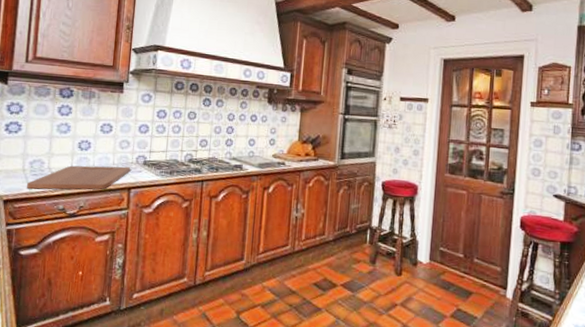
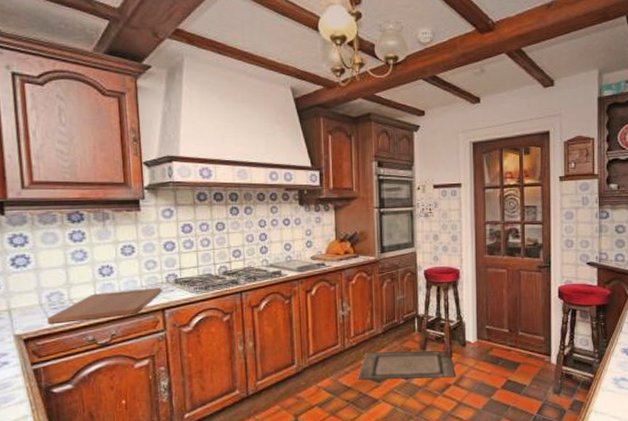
doormat: none [303,258,404,298] -> present [358,350,456,380]

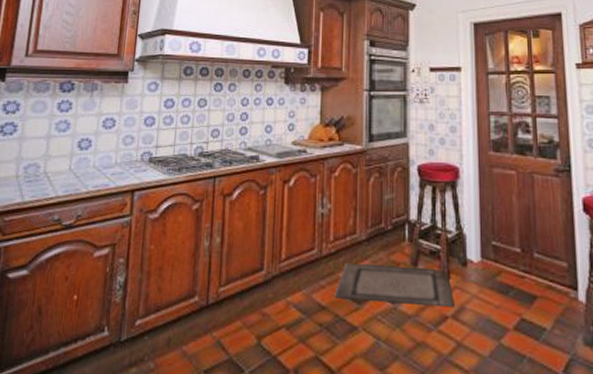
cutting board: present [48,287,162,323] -> none [19,165,135,198]

